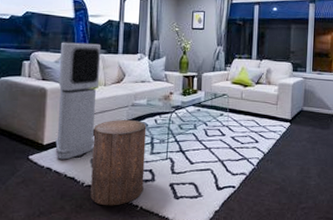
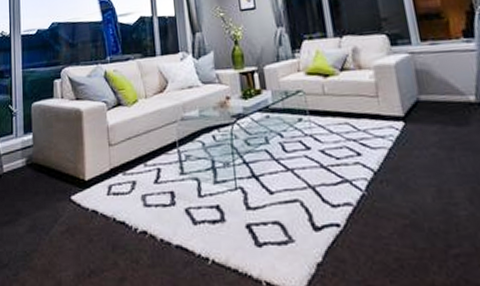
air purifier: present [55,42,101,160] -> none [91,47,143,199]
stool: present [90,119,147,206] -> none [140,138,213,260]

